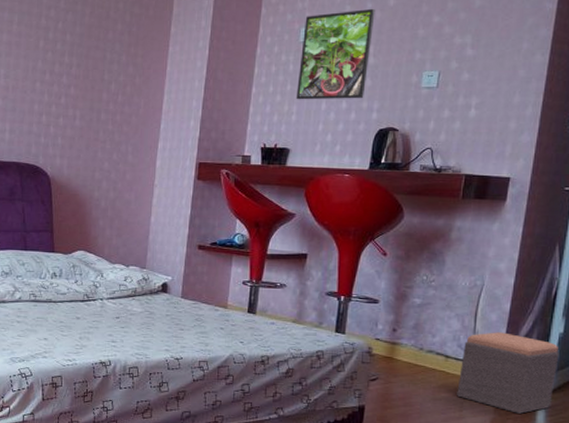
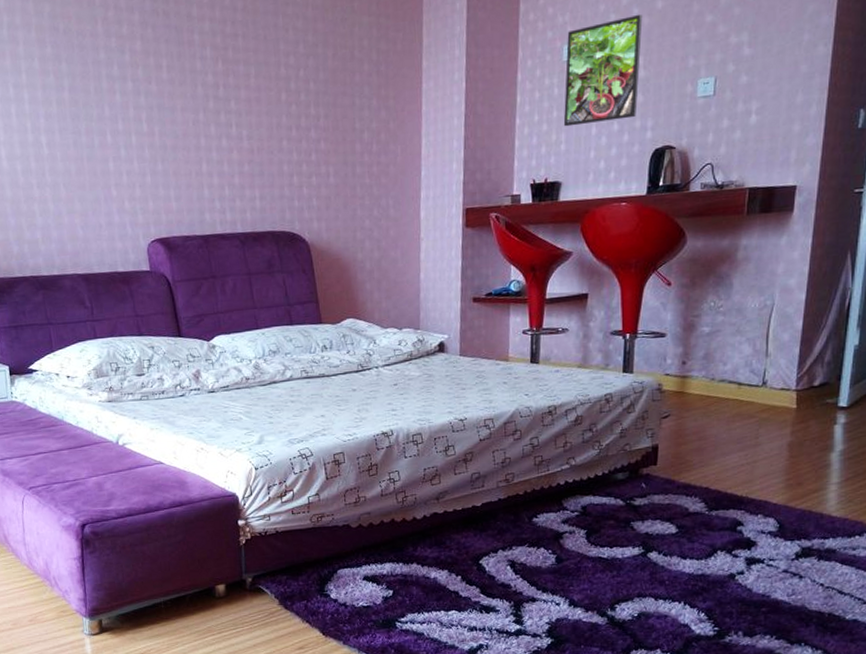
footstool: present [457,332,559,414] -> none [752,351,855,434]

